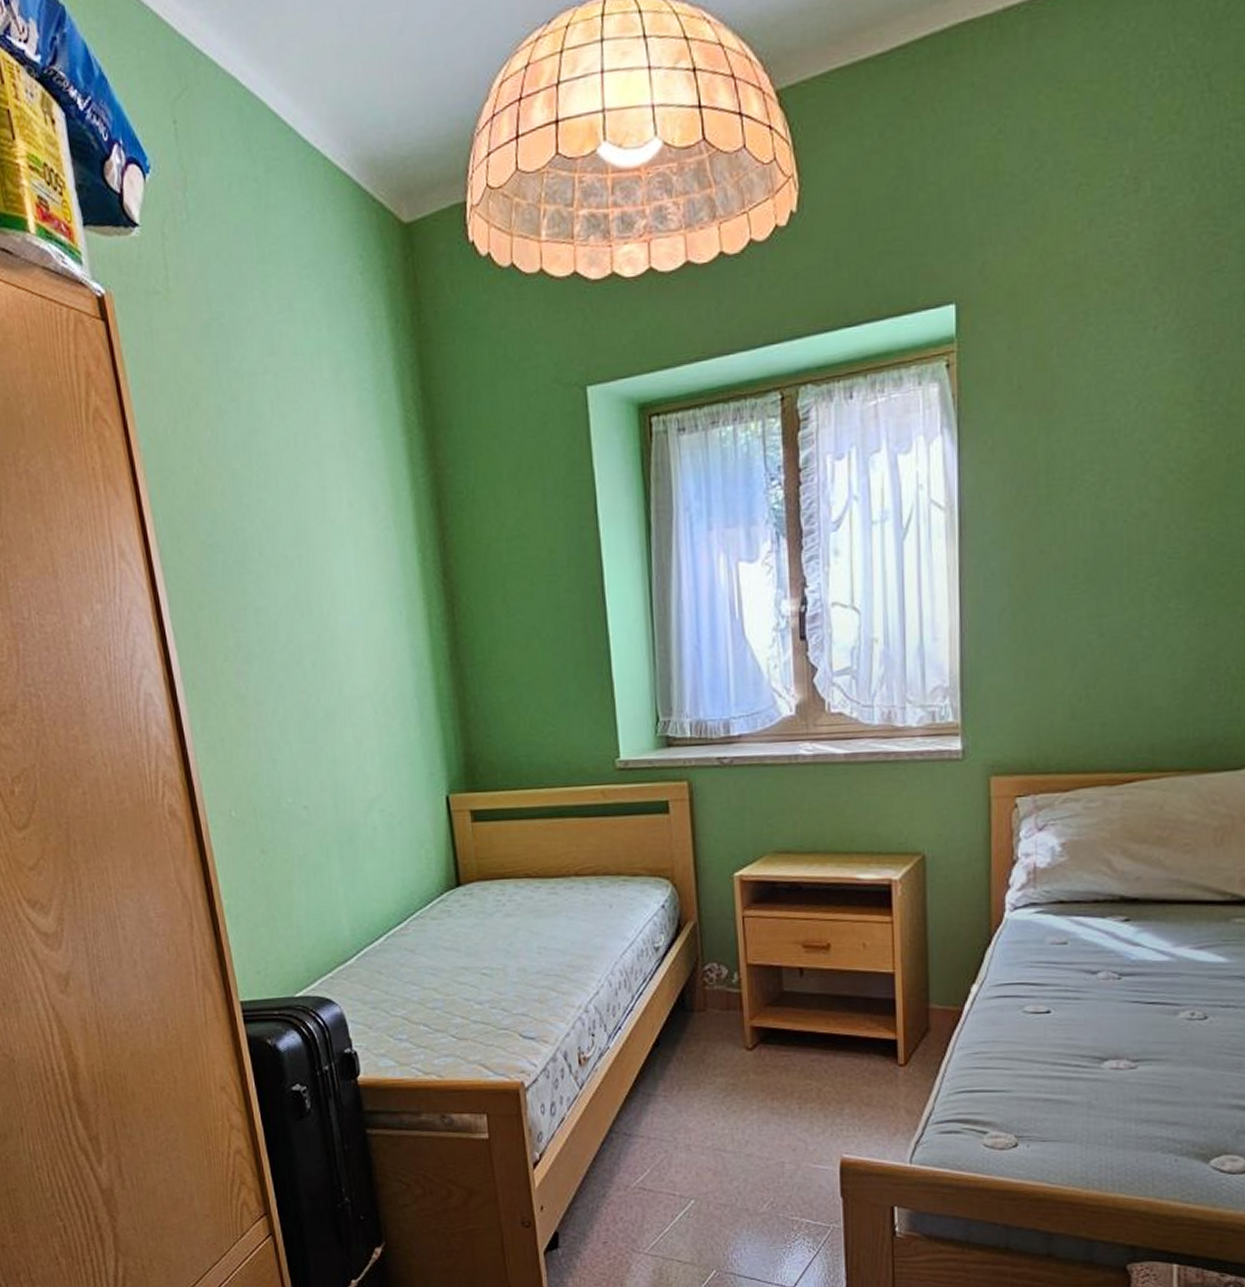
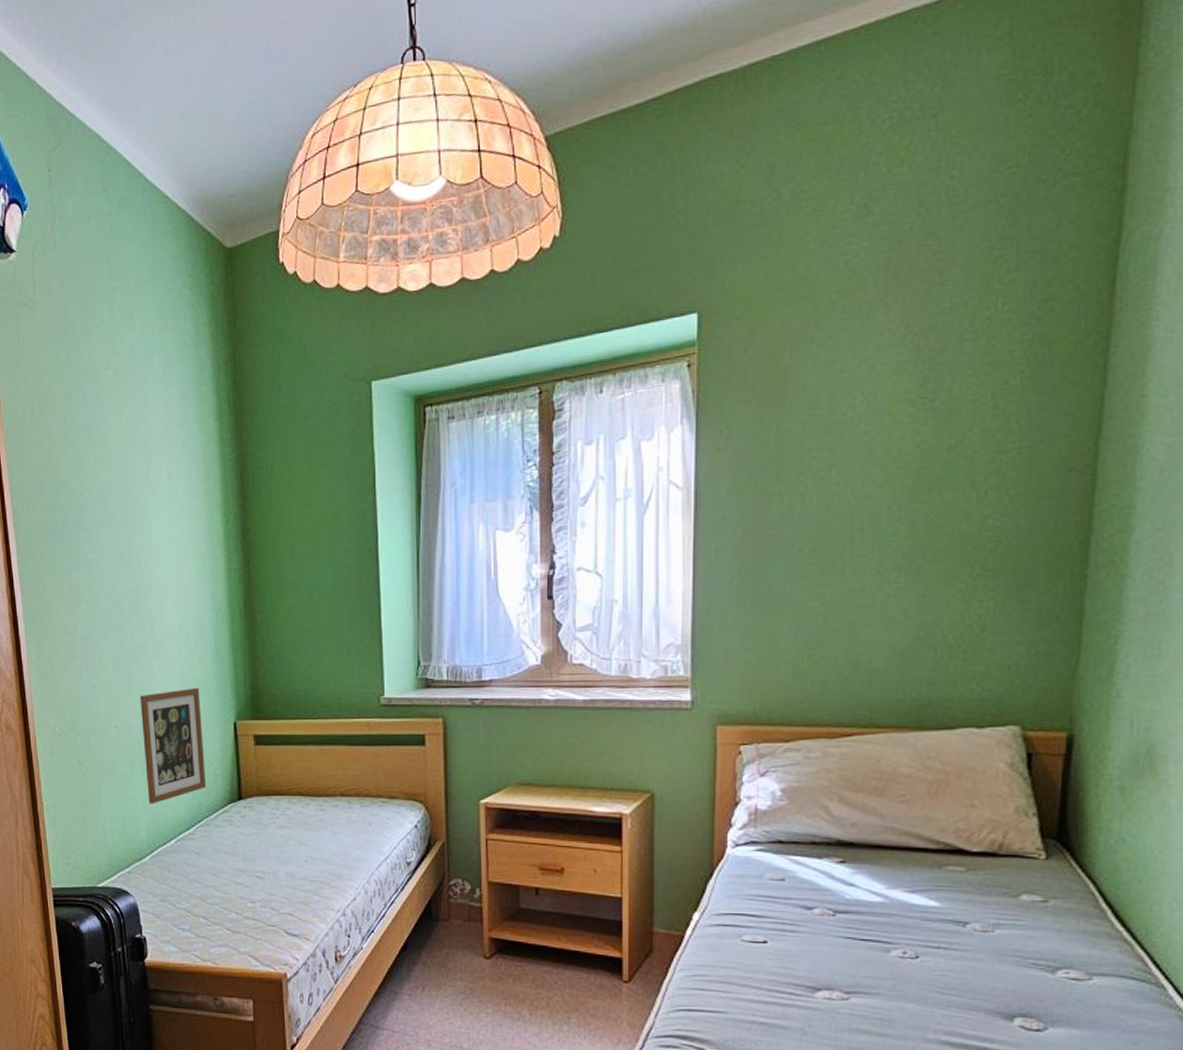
picture frame: none [331,757,418,897] -> present [140,687,207,804]

